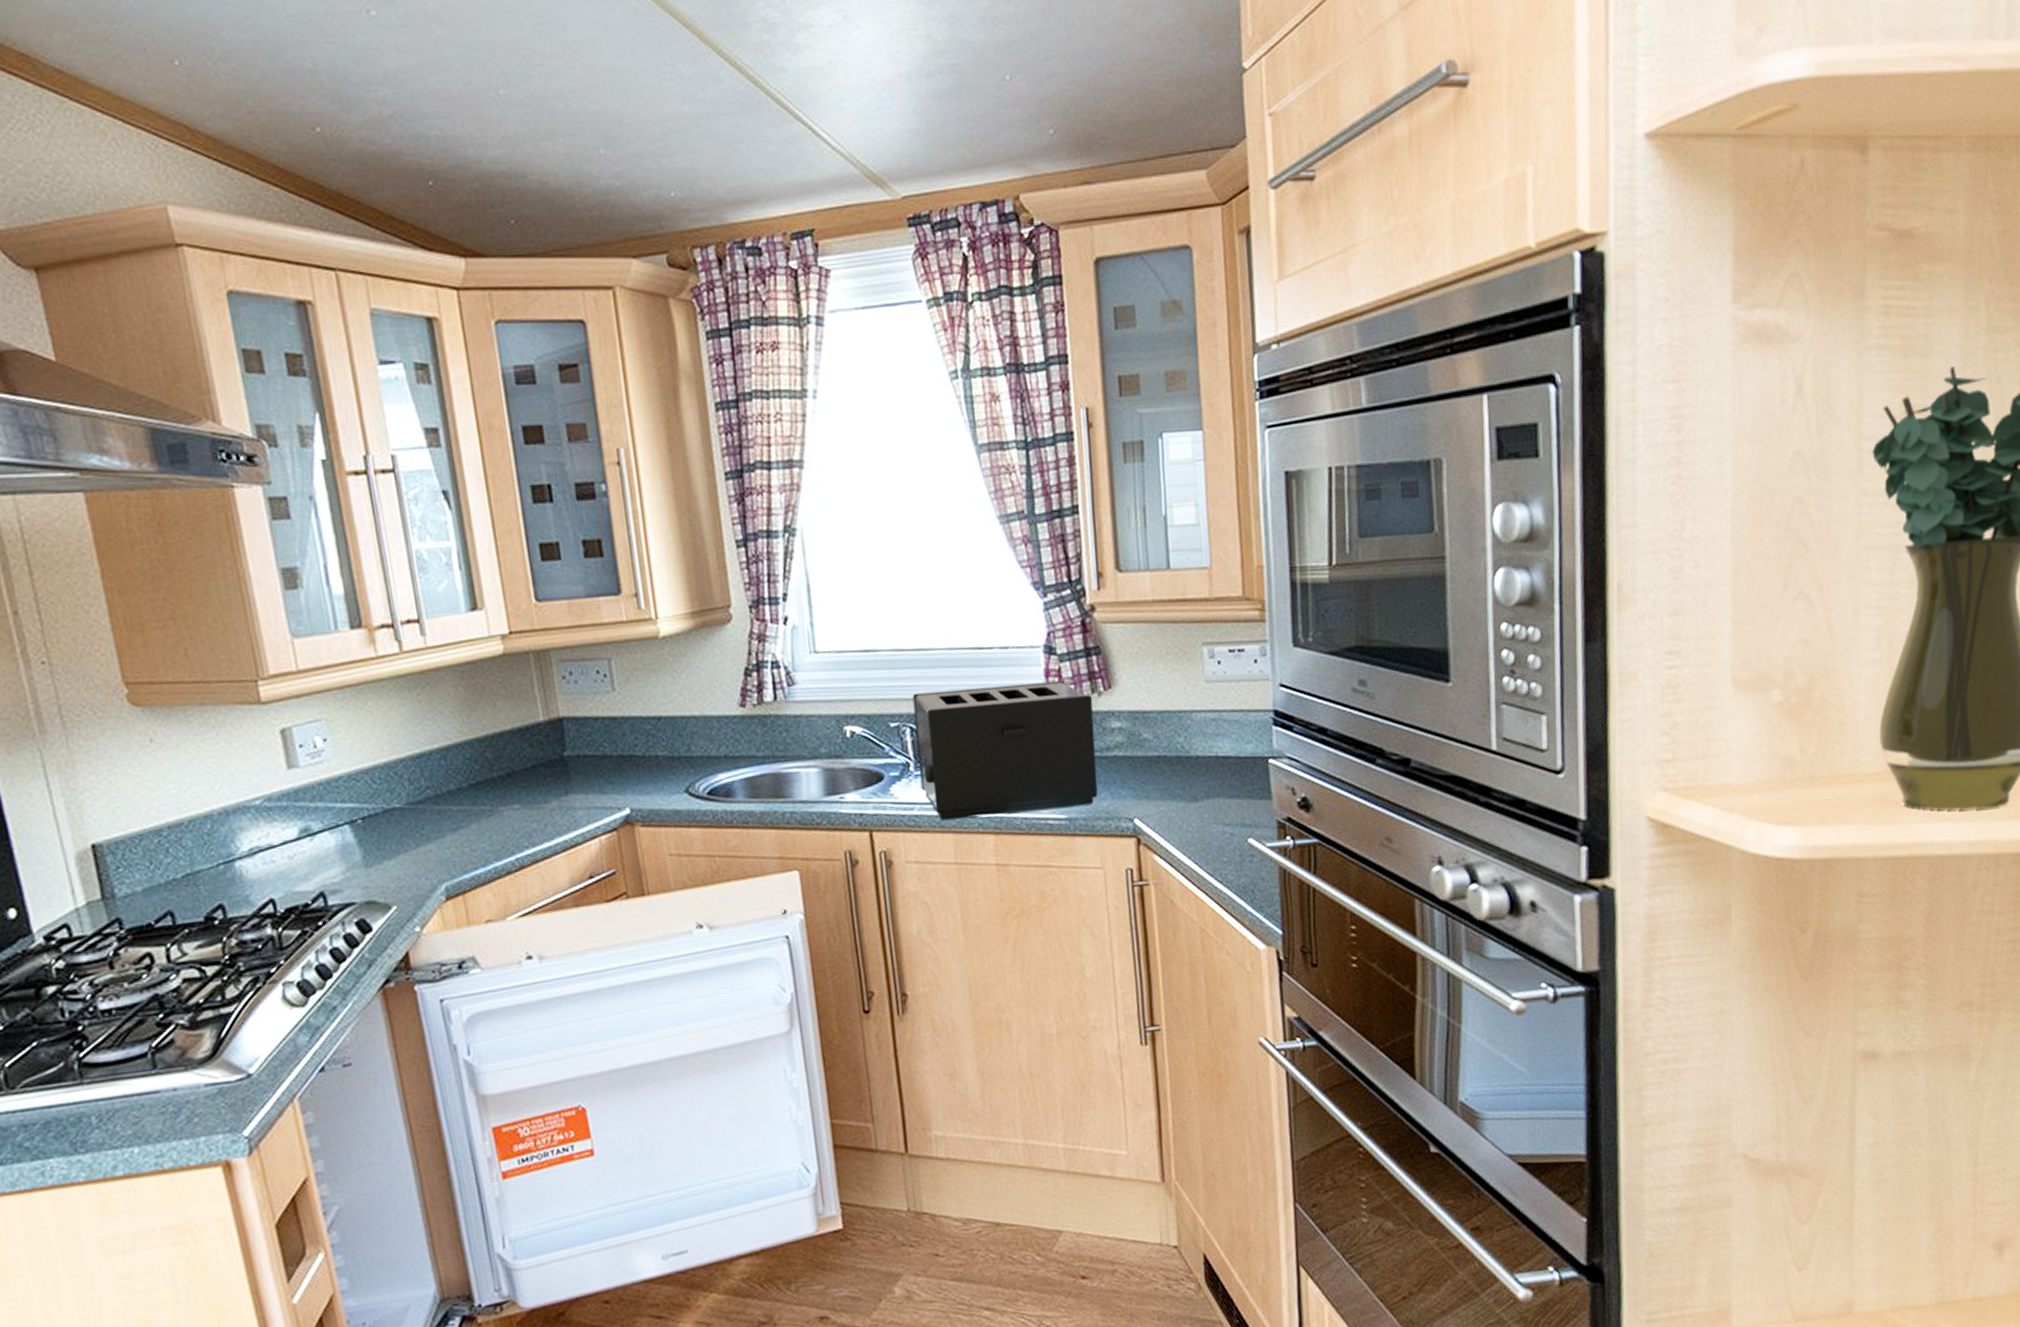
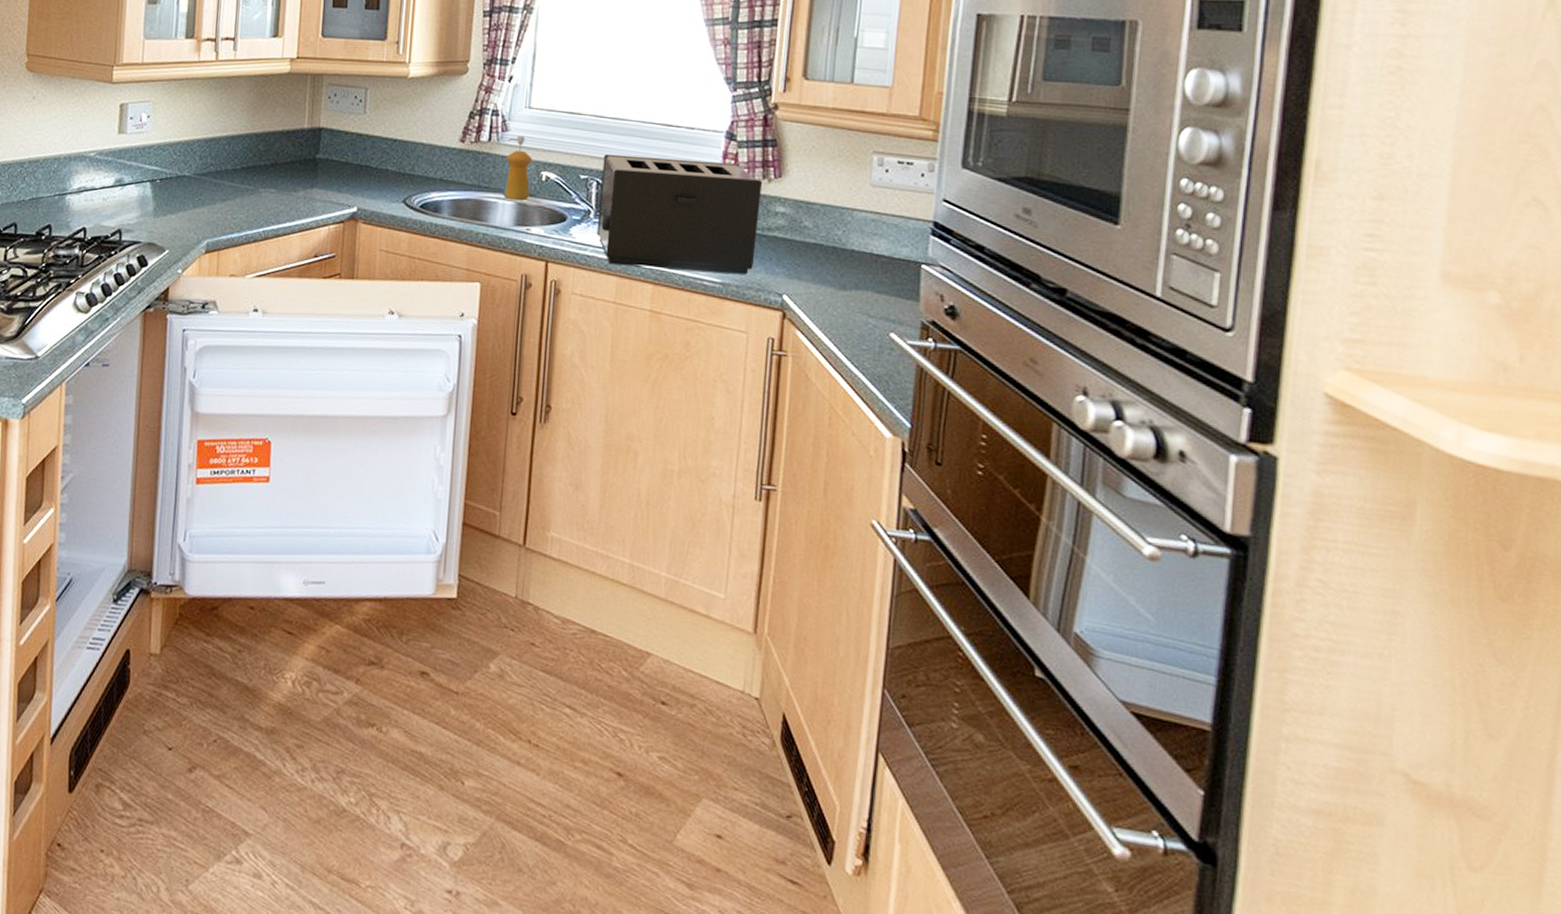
soap dispenser: none [797,687,837,767] -> present [502,135,532,201]

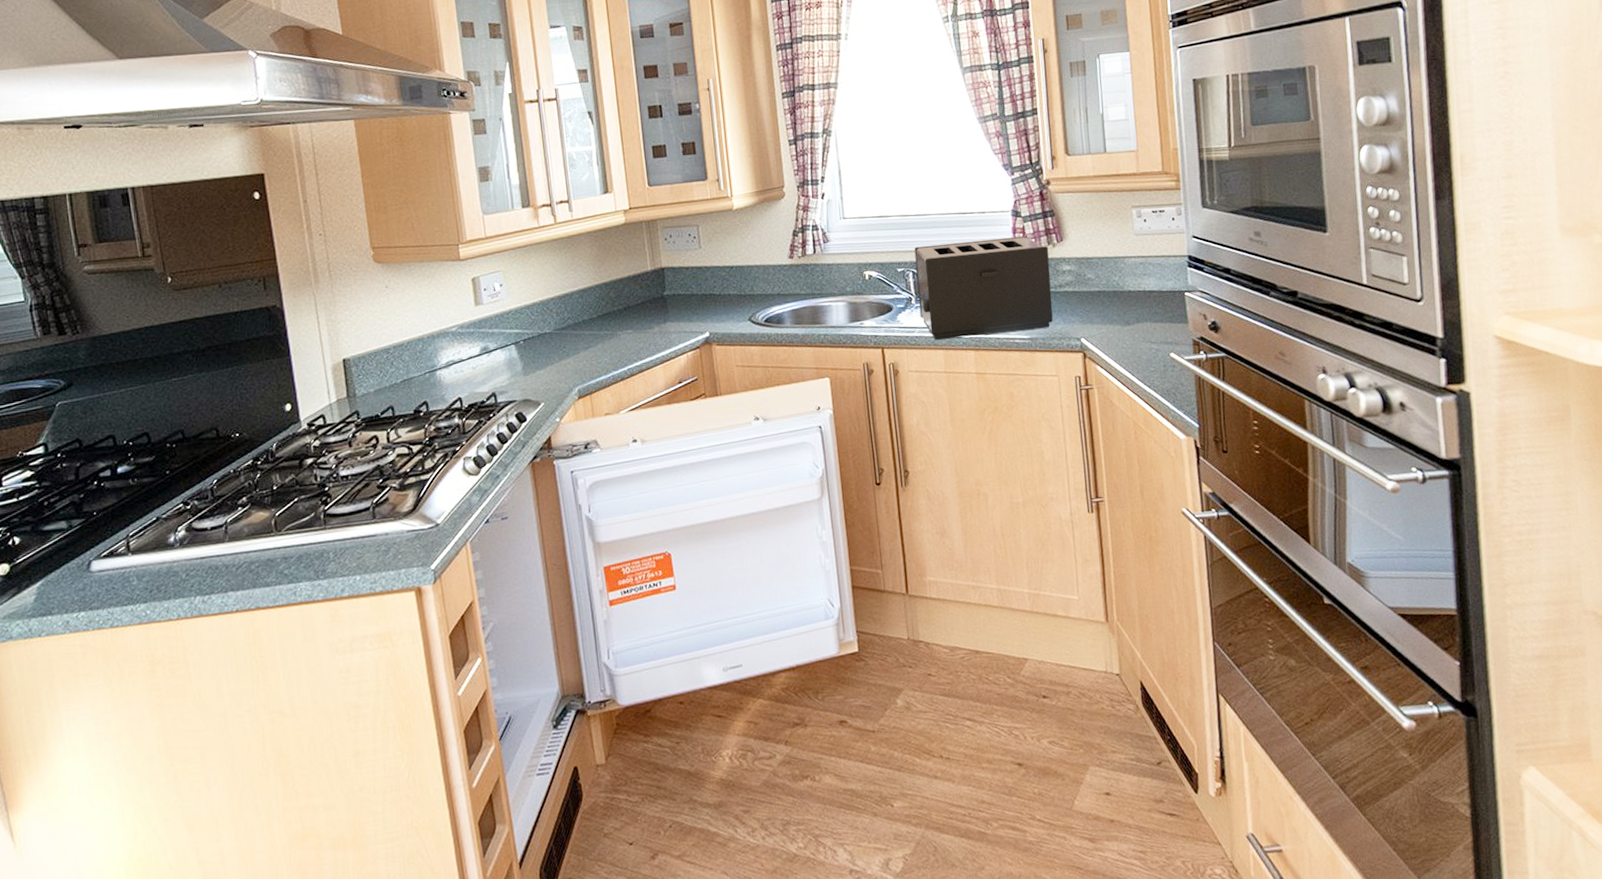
soap dispenser: present [502,135,532,201] -> none [830,244,858,302]

